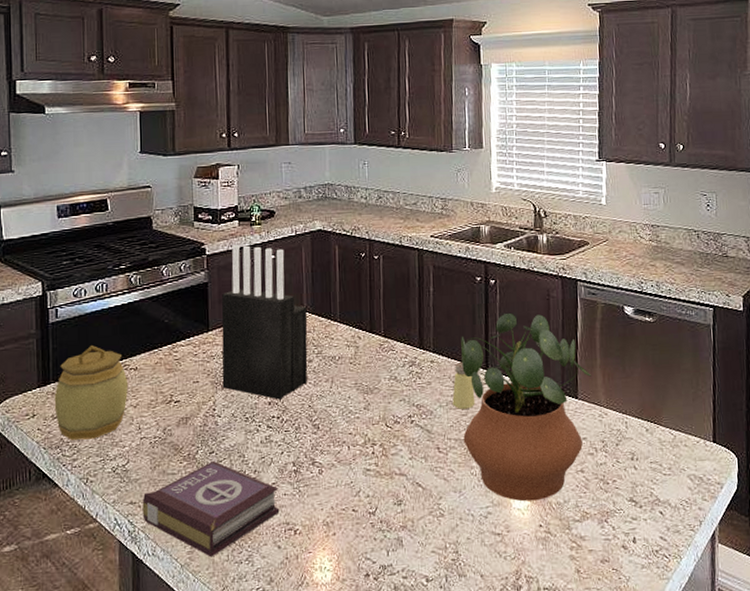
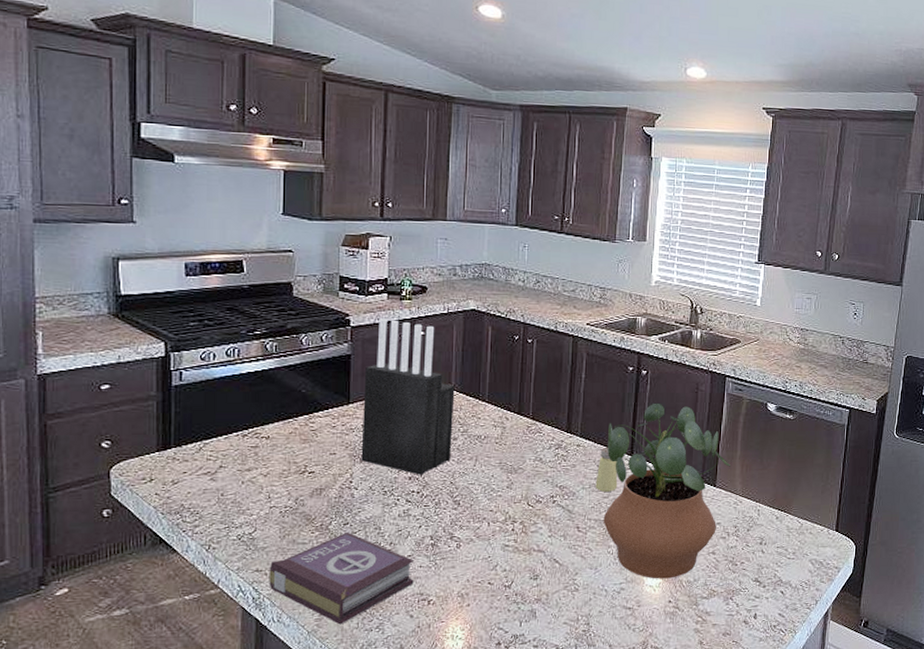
jar: present [54,346,129,440] -> none [175,412,259,506]

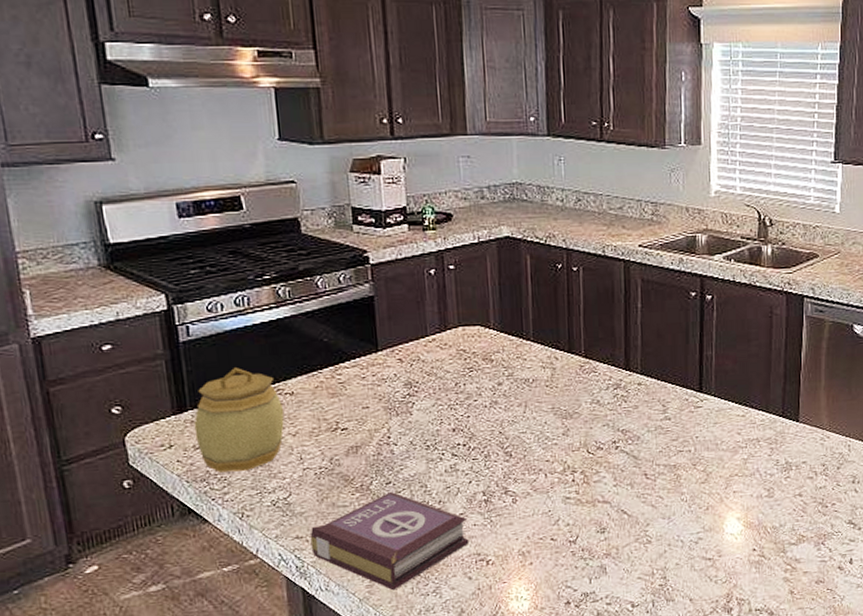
jar: none [175,412,259,506] -> present [194,368,284,472]
knife block: present [361,318,455,475] -> none [392,252,497,426]
saltshaker: present [595,447,618,493] -> none [662,384,687,435]
potted plant: present [603,404,730,579] -> none [672,332,814,526]

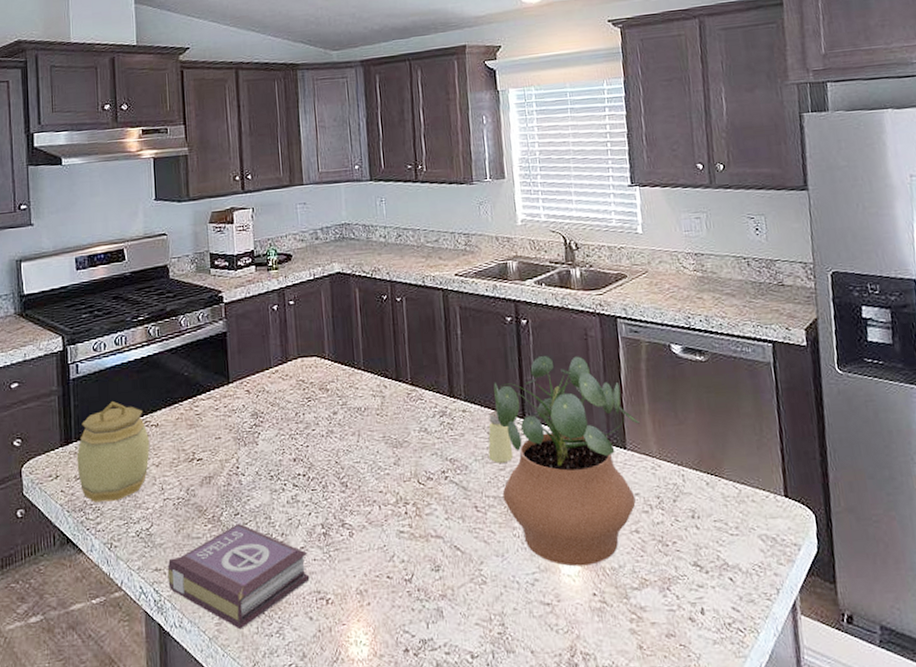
saltshaker: none [662,384,687,435] -> present [488,410,514,464]
potted plant: none [672,332,814,526] -> present [493,356,640,567]

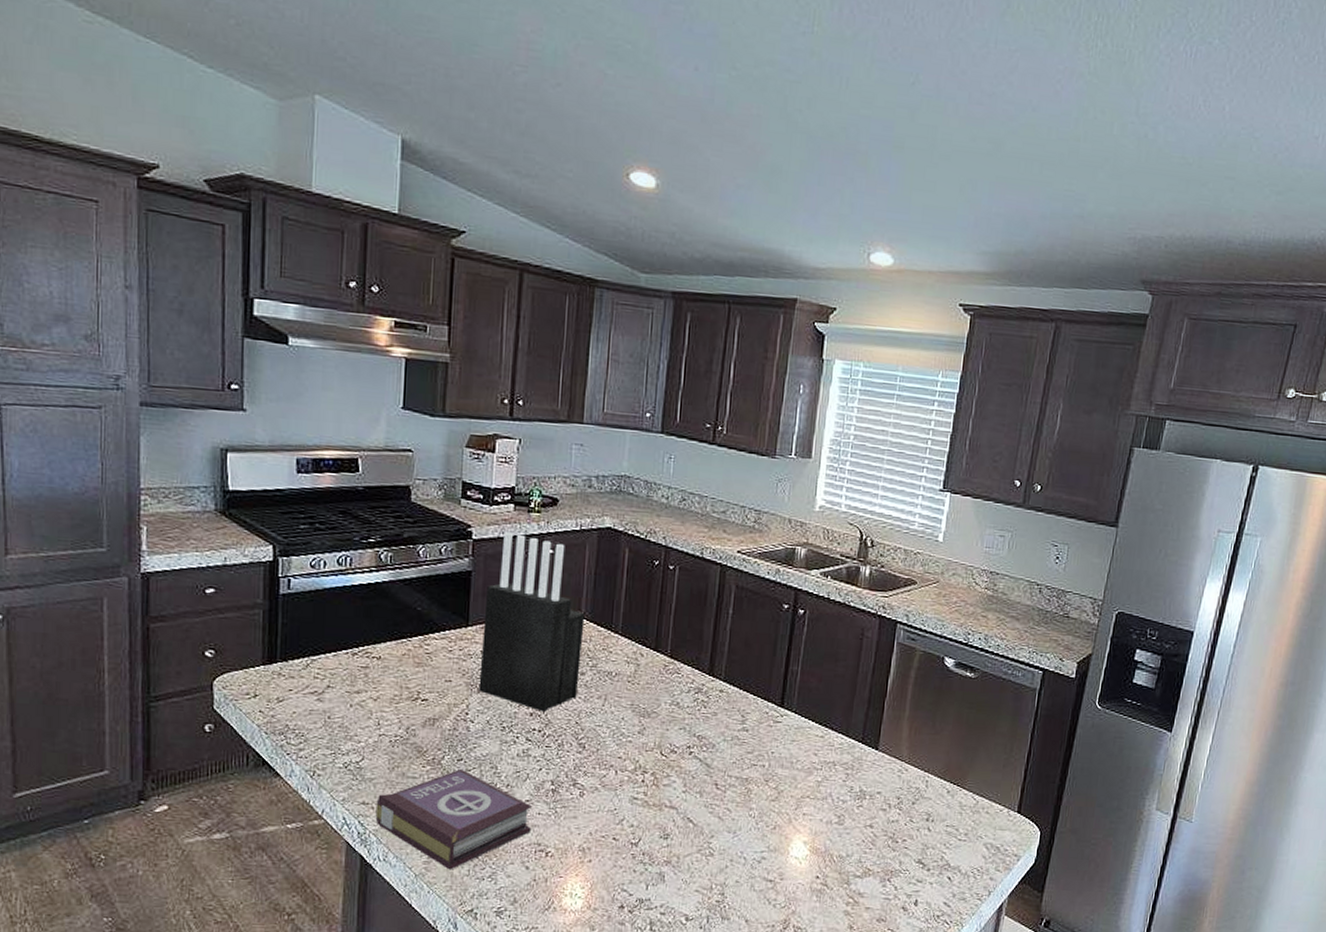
jar: present [76,401,150,502] -> none [280,626,369,729]
knife block: none [241,291,333,456] -> present [478,532,585,712]
saltshaker: present [488,410,514,464] -> none [738,695,765,748]
potted plant: present [493,356,640,567] -> none [745,649,897,851]

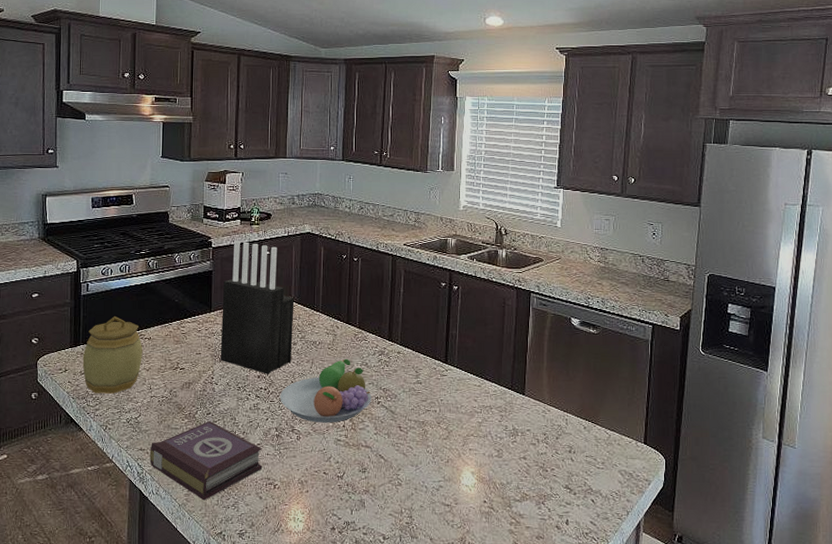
jar: none [280,626,369,729] -> present [82,316,143,394]
fruit bowl: none [559,695,682,777] -> present [280,358,372,423]

